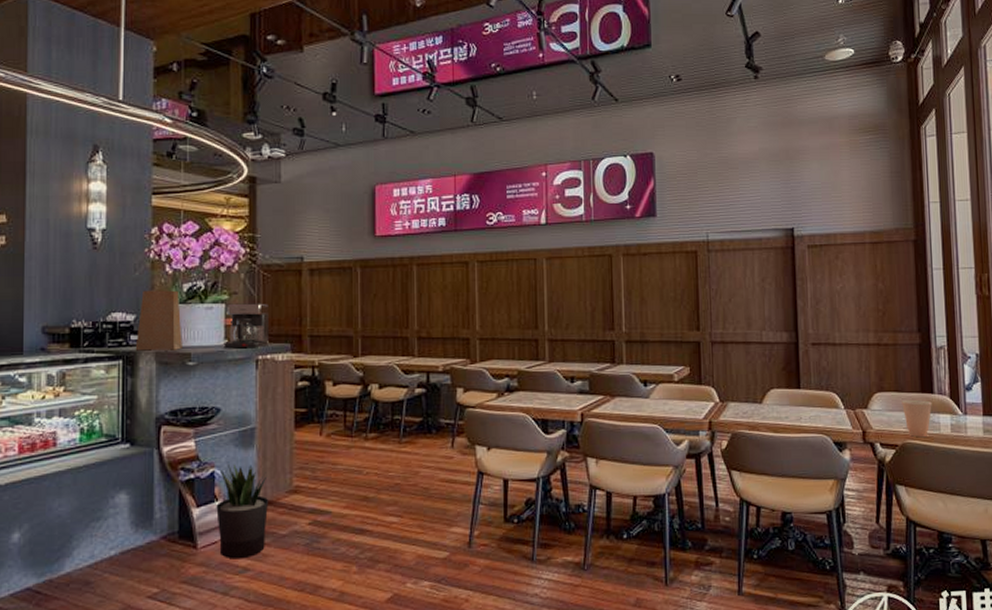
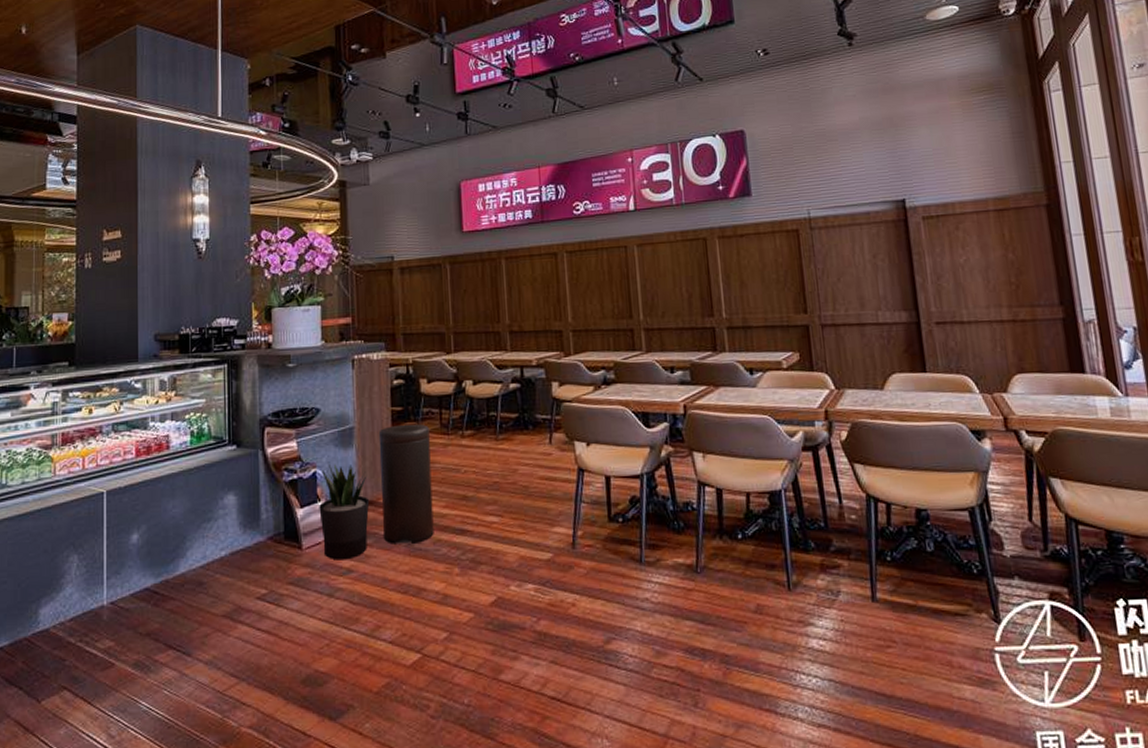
paper bag: present [135,290,182,351] -> none [238,294,282,355]
coffee maker: present [223,303,269,349] -> none [321,303,364,350]
pedal bin: none [281,425,333,545] -> present [378,423,434,546]
cup: present [902,399,932,438] -> none [1047,380,1085,424]

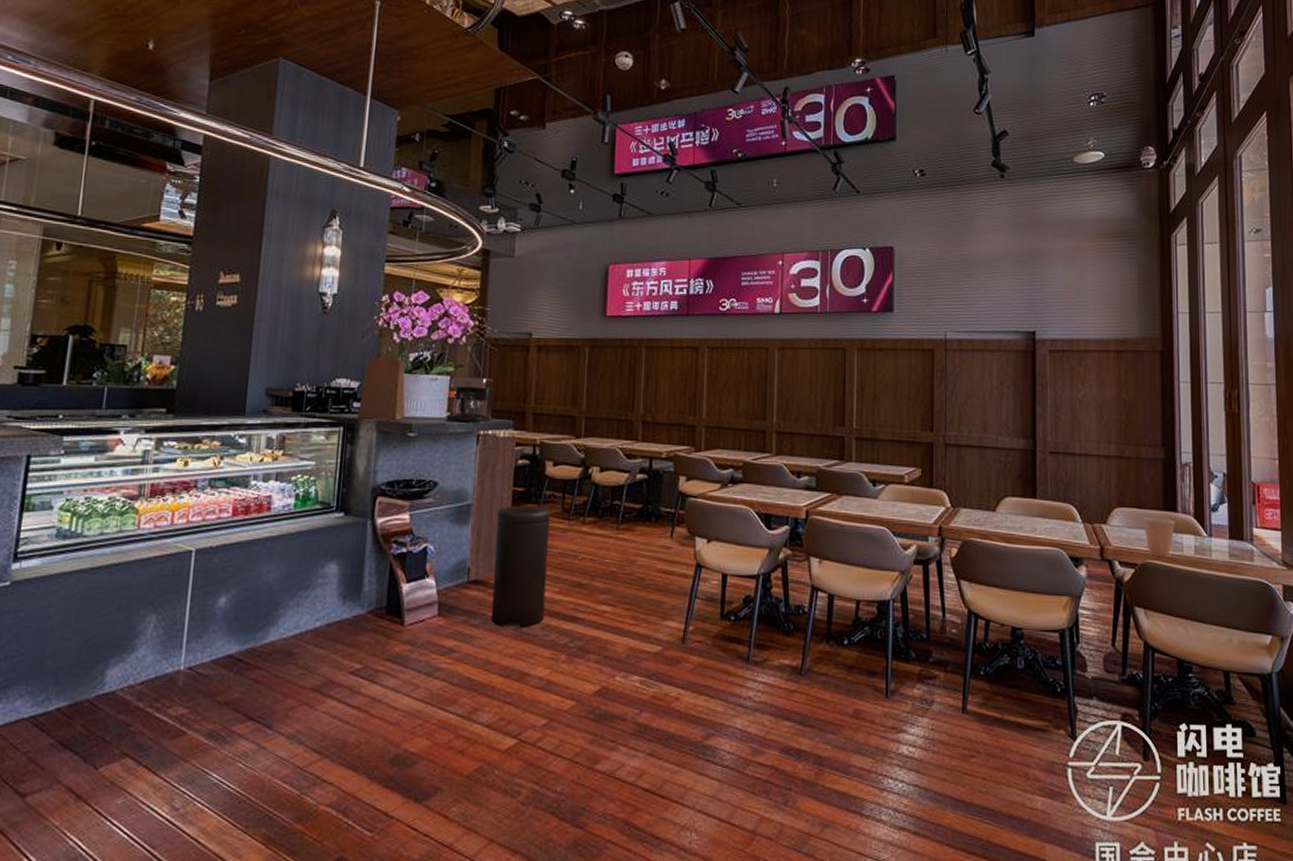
paper bag: none [238,294,282,355] -> present [357,358,405,420]
planter: present [319,462,370,561] -> none [426,537,481,640]
coffee maker: none [321,303,364,350] -> present [445,376,494,423]
cup: none [1047,380,1085,424] -> present [1143,517,1175,558]

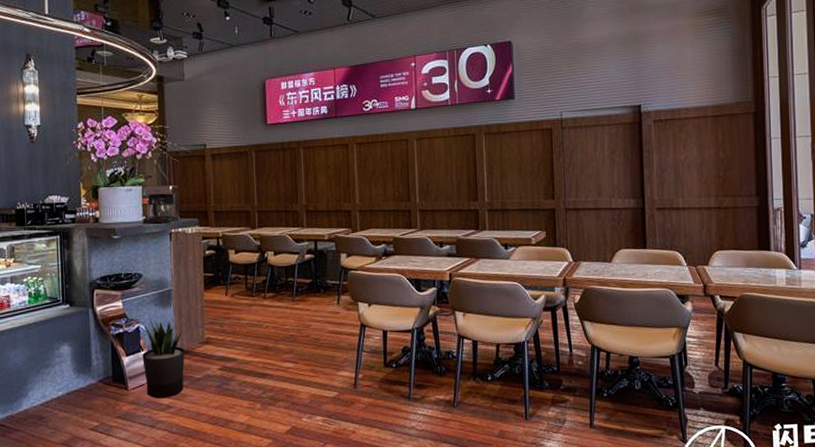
paper bag: present [357,358,405,420] -> none [69,175,108,228]
planter: none [426,537,481,640] -> present [142,318,186,399]
pedal bin: present [490,505,550,629] -> none [193,287,240,387]
cup: present [1143,517,1175,558] -> none [740,256,769,290]

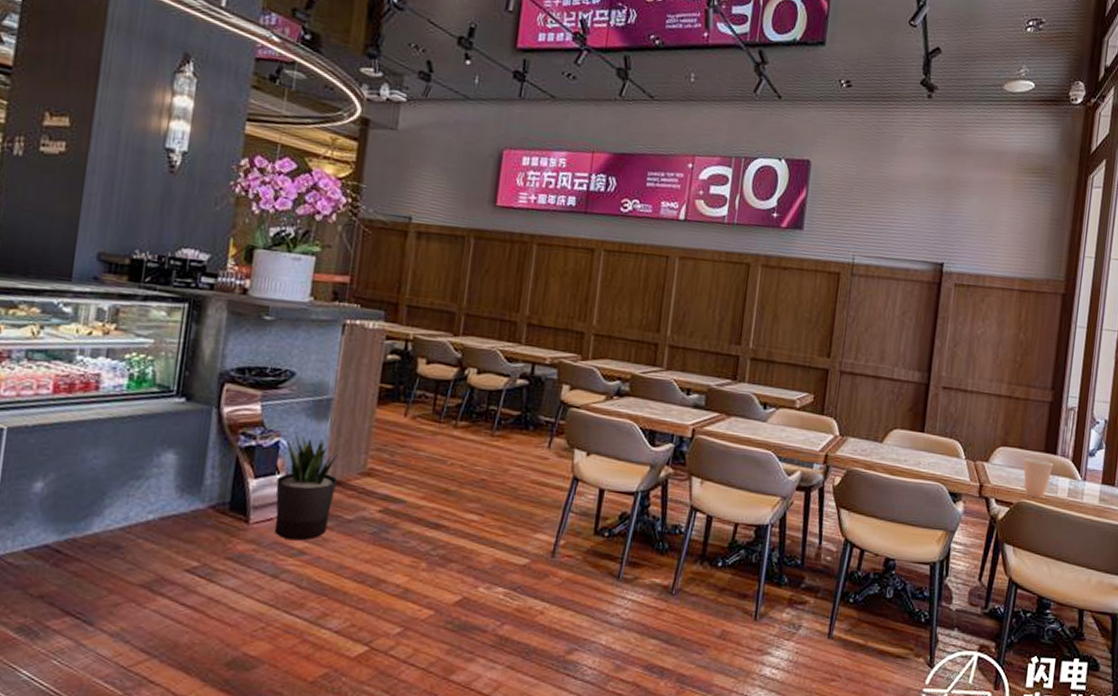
coffee maker: present [142,184,180,224] -> none [308,257,365,312]
cup: none [740,256,769,290] -> present [1023,457,1054,499]

